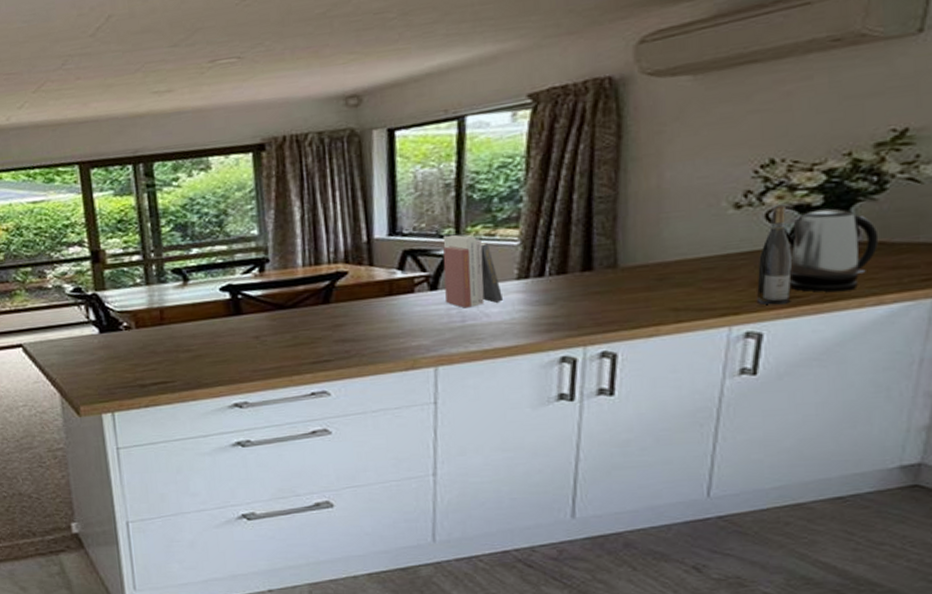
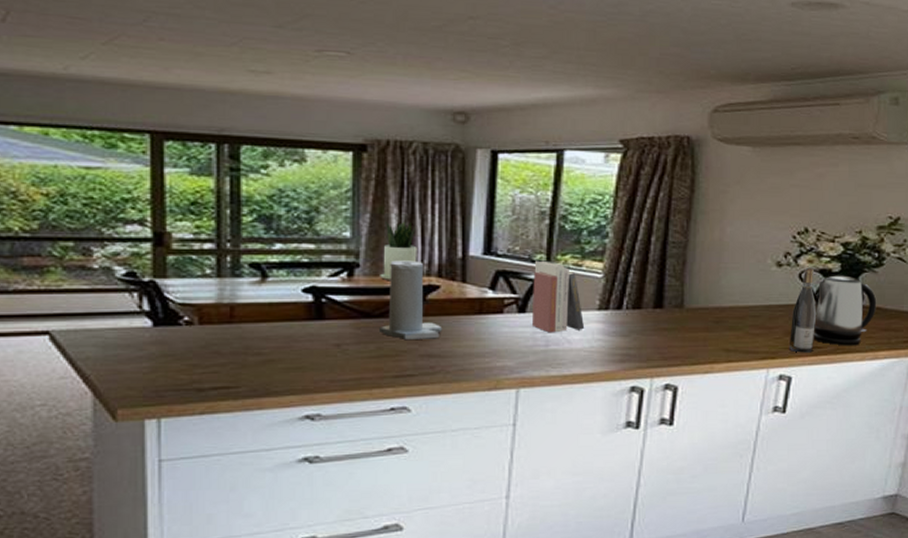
planter: none [289,212,323,273] -> present [380,221,417,281]
paper towel: none [293,250,354,327] -> present [380,260,442,339]

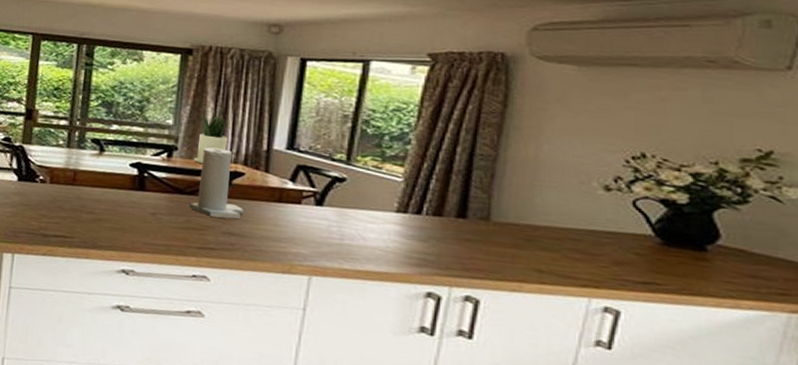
books: present [532,260,585,333] -> none [329,159,381,231]
wine bottle: present [788,267,817,353] -> none [617,194,655,289]
kettle: present [813,275,877,346] -> none [650,207,739,289]

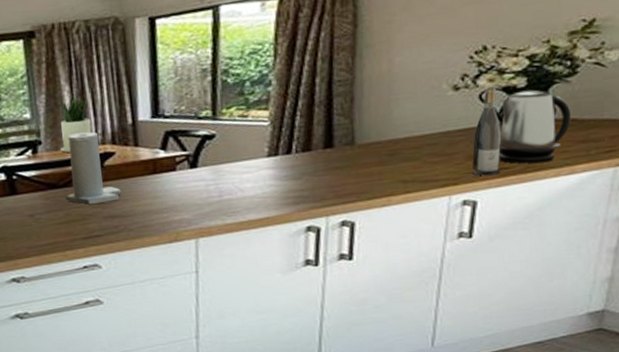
wine bottle: none [617,194,655,289] -> present [471,86,502,176]
kettle: none [650,207,739,289] -> present [498,89,572,164]

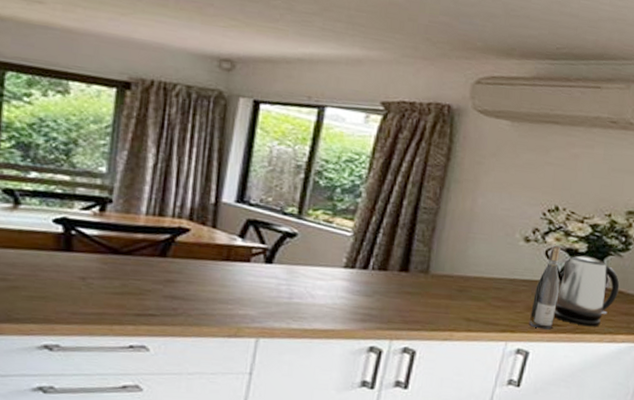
planter: present [60,97,92,154] -> none [131,159,172,220]
paper towel: present [66,132,122,204] -> none [126,199,189,281]

